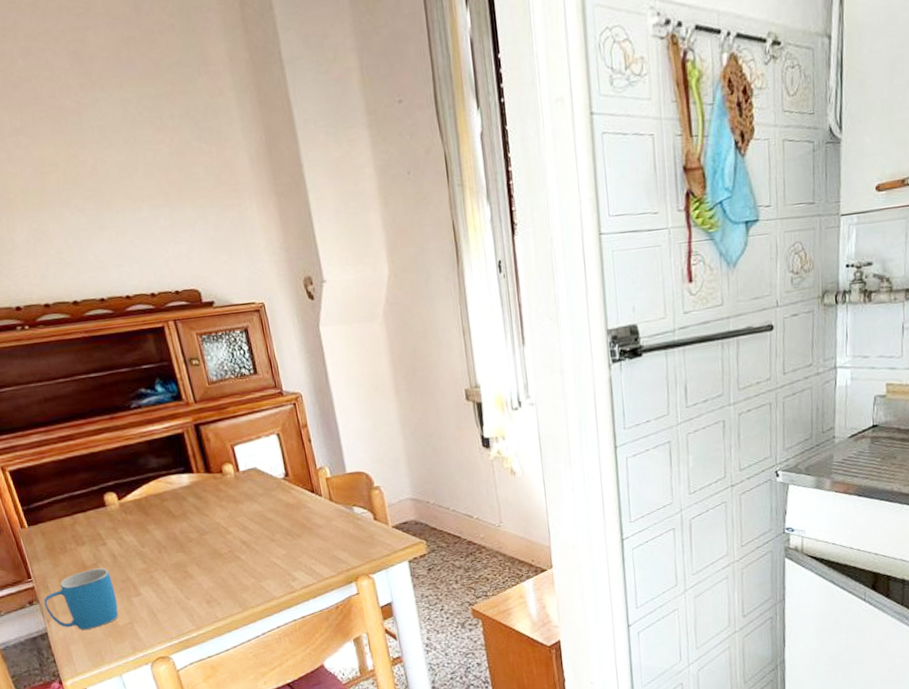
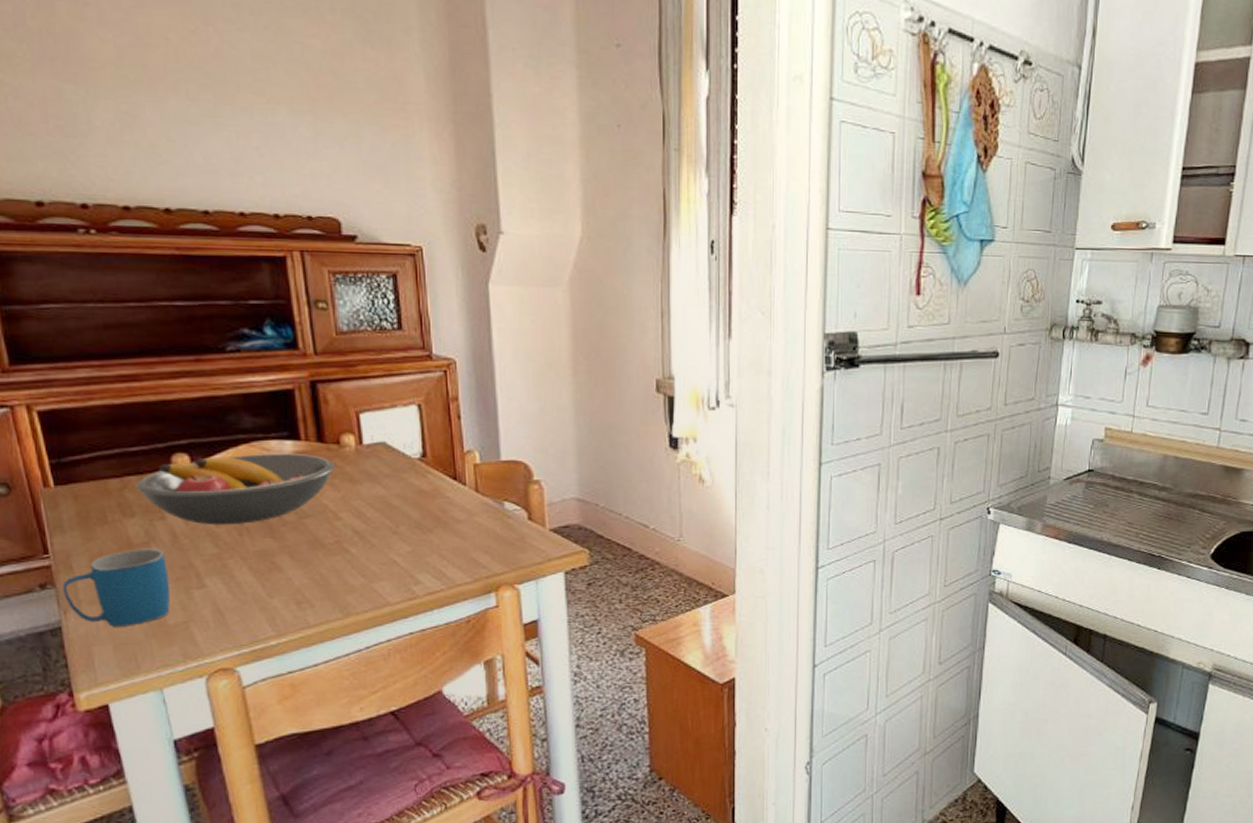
fruit bowl: none [82,483,221,547] -> present [135,454,335,525]

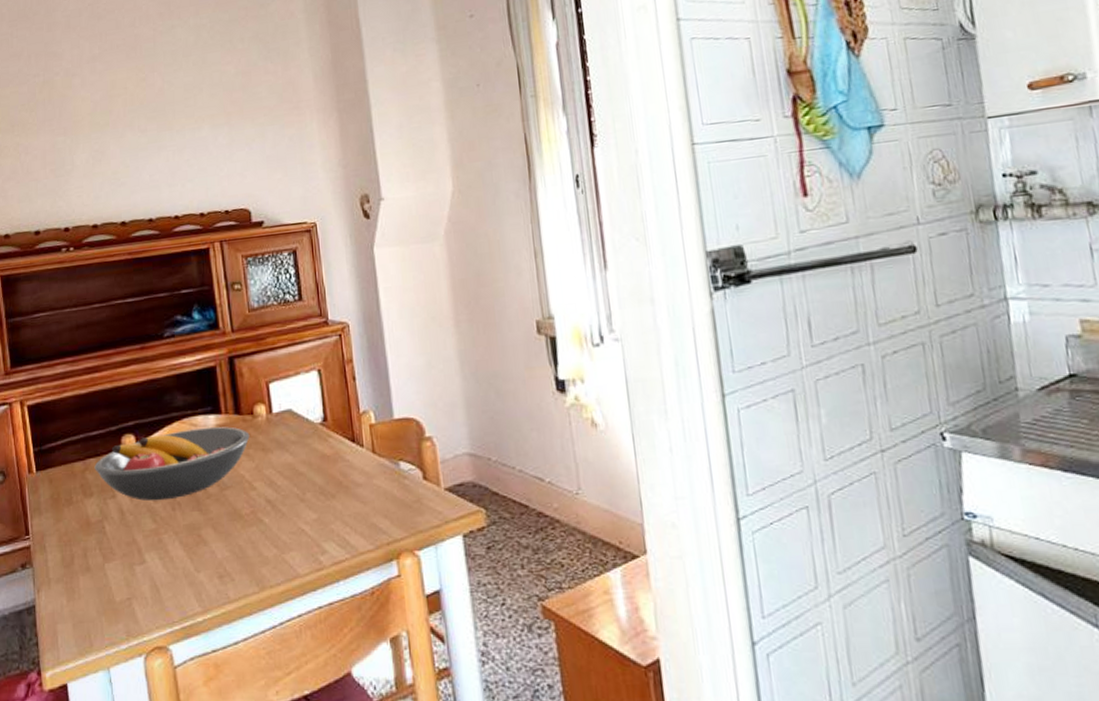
mug: present [63,548,171,627] -> none [38,526,118,605]

